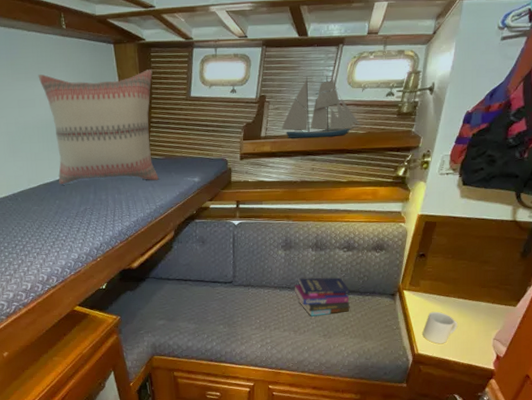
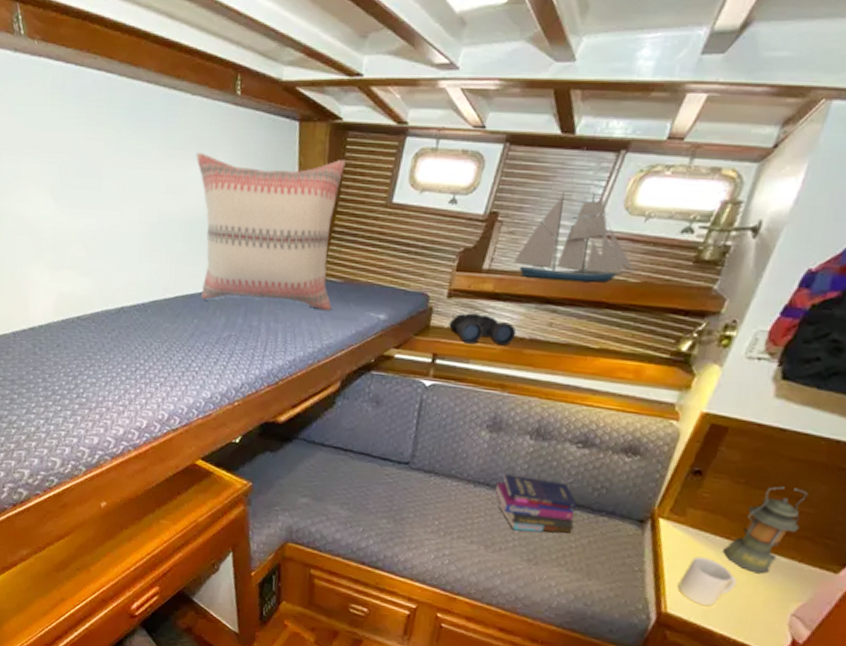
binoculars: none [244,168,291,191] -> present [449,313,517,346]
lantern: none [446,255,490,316] -> present [722,486,808,574]

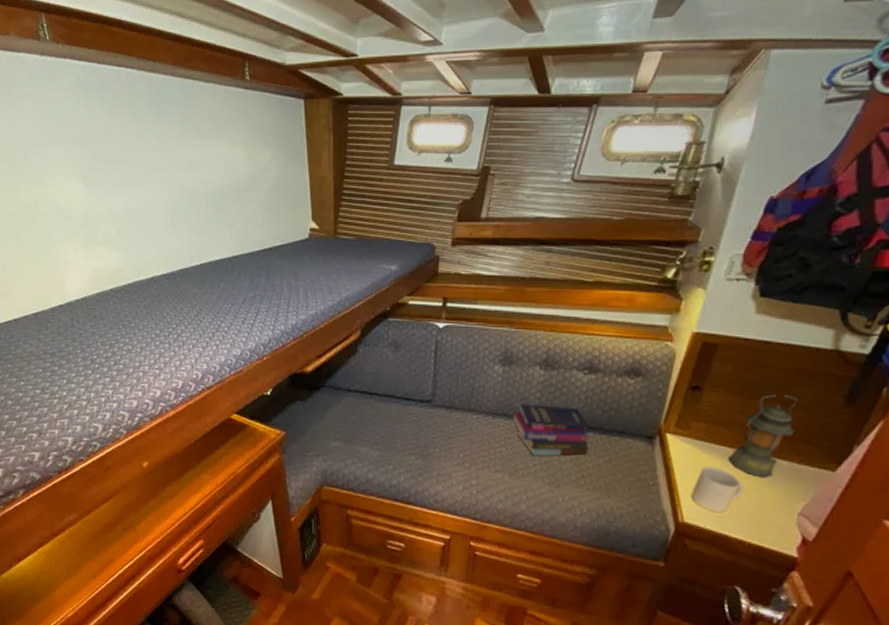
pillow: present [196,153,346,311] -> none [212,130,349,267]
binoculars: present [449,313,517,346] -> none [455,258,518,286]
model ship: present [513,192,639,283] -> none [508,144,621,222]

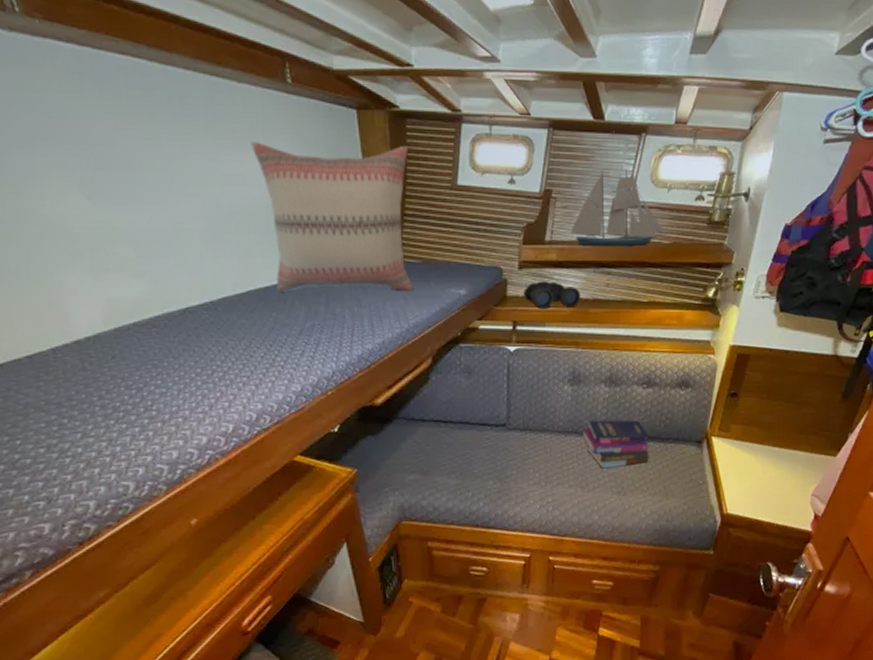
pillow: none [212,130,349,267] -> present [250,142,413,292]
binoculars: none [455,258,518,286] -> present [523,281,581,309]
model ship: none [508,144,621,222] -> present [570,170,669,246]
mug: present [691,466,744,514] -> none [733,462,772,502]
lantern: present [728,394,798,478] -> none [759,395,809,468]

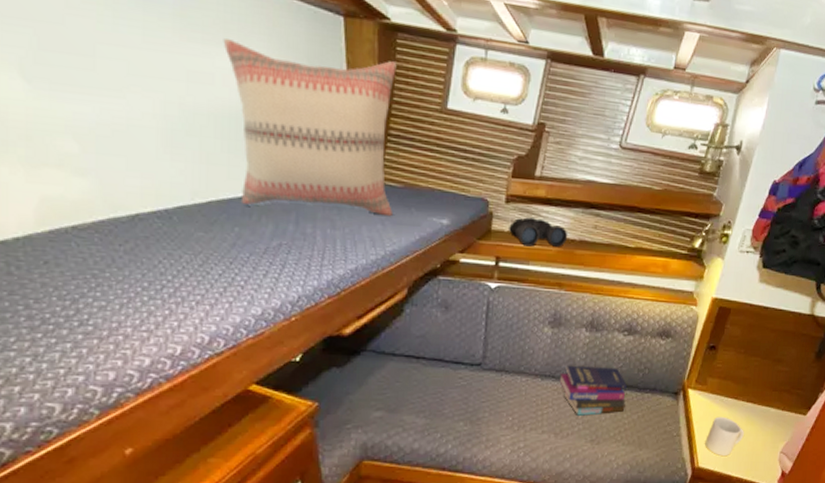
model ship: present [570,170,669,246] -> none [561,108,660,190]
mug: none [733,462,772,502] -> present [705,416,744,457]

